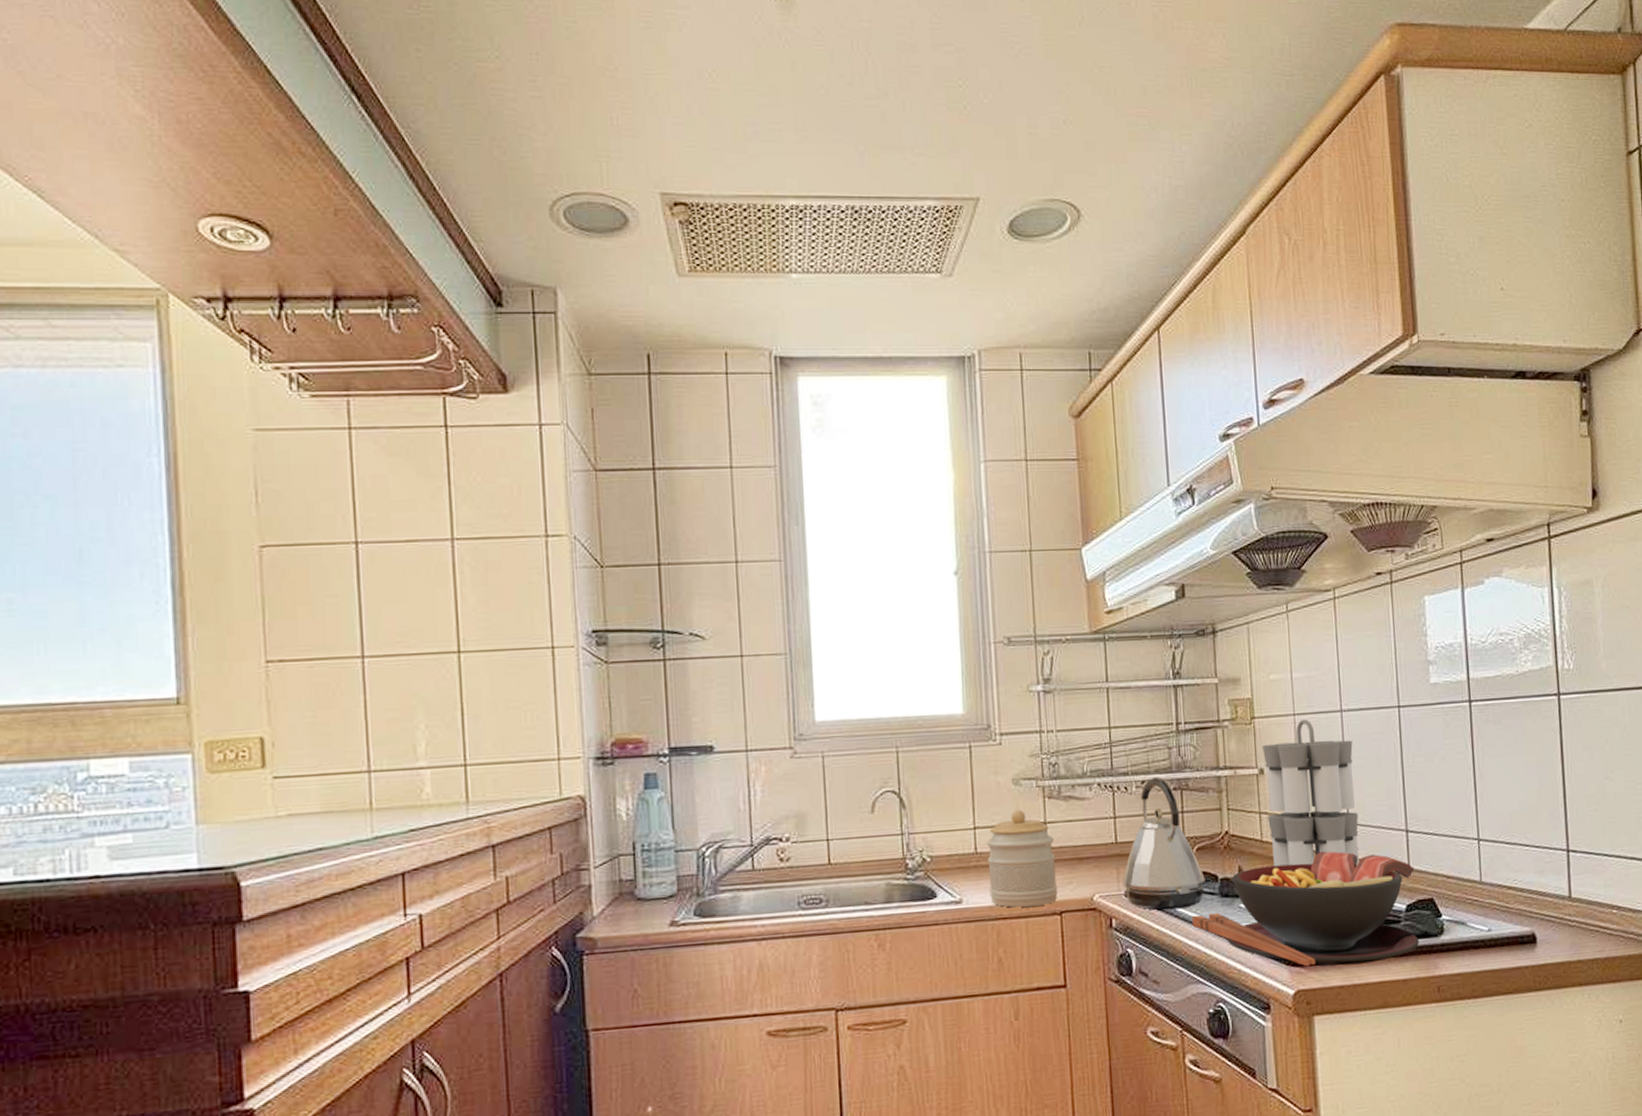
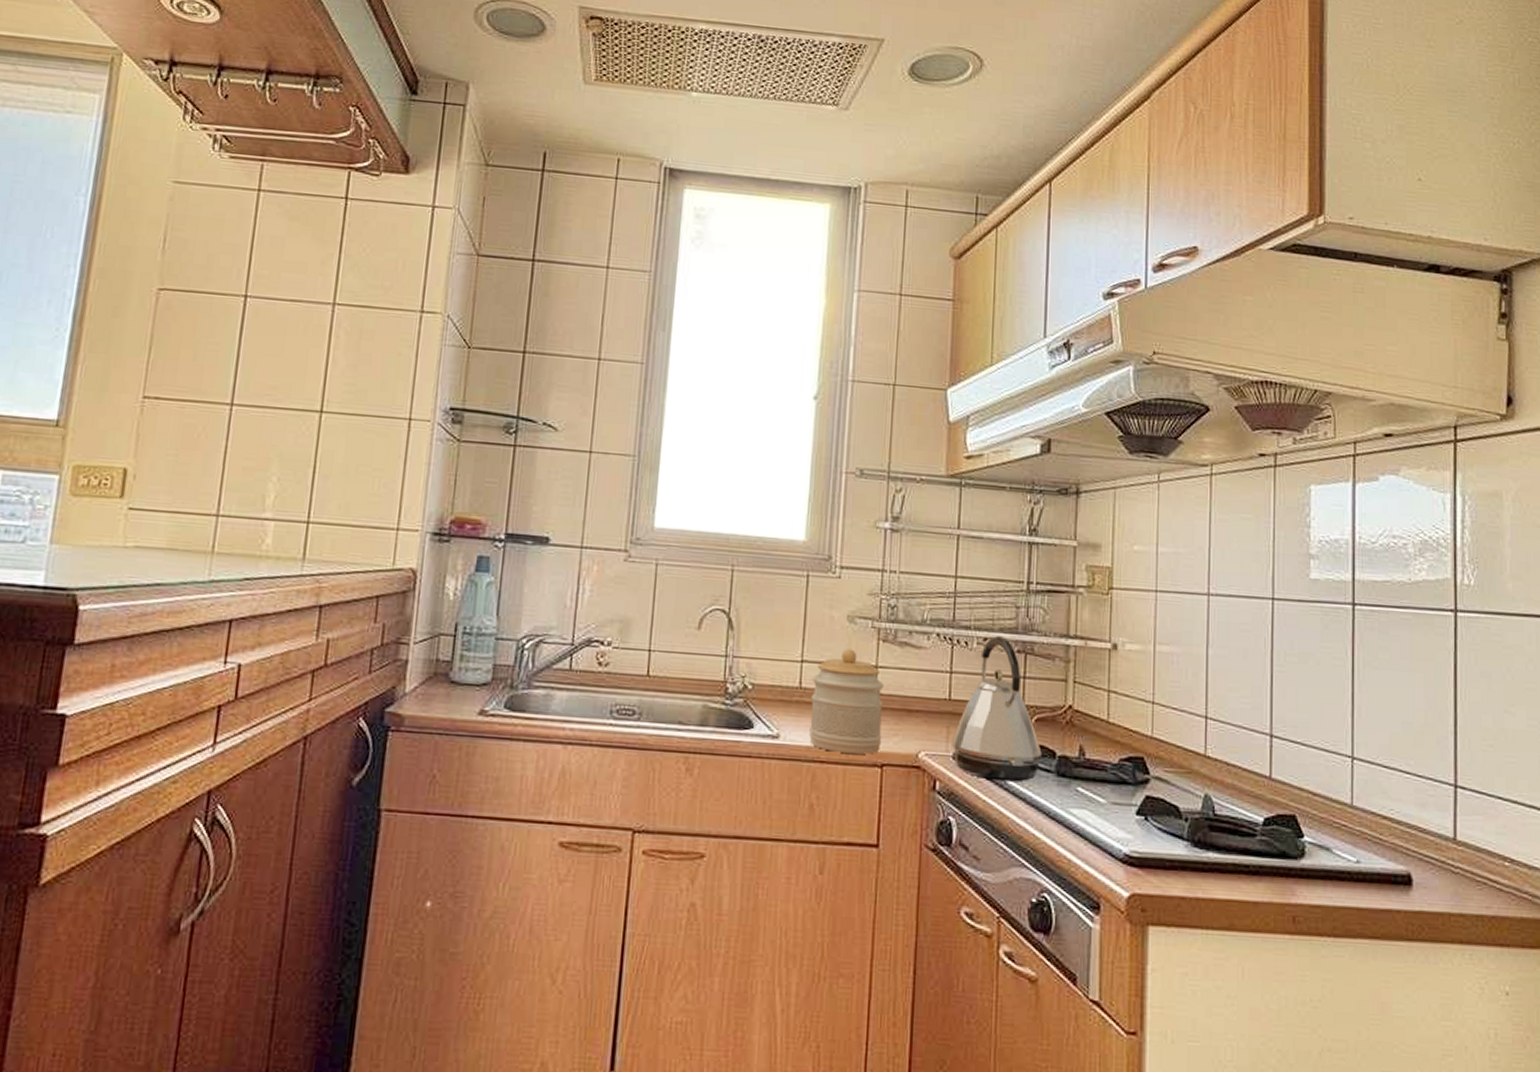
ramen bowl: present [1191,851,1419,967] -> none [1022,743,1277,877]
spice rack: present [1263,719,1360,867] -> none [1117,597,1219,765]

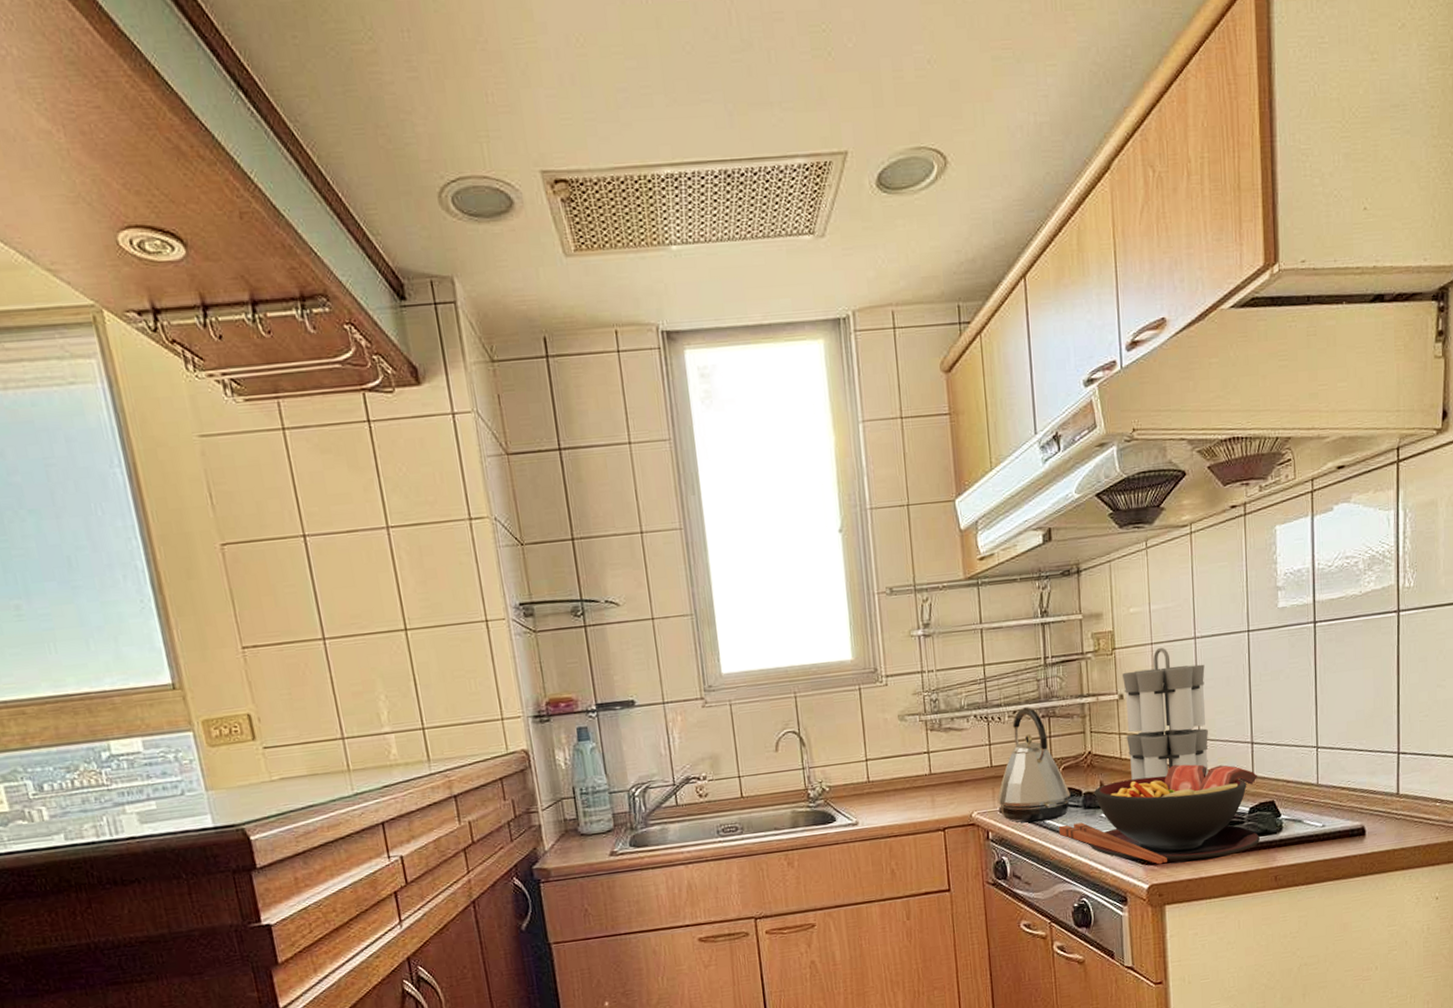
jar: present [809,648,885,755] -> none [877,742,941,827]
ramen bowl: none [1022,743,1277,877] -> present [1058,764,1260,865]
spice rack: none [1117,597,1219,765] -> present [1122,647,1209,781]

